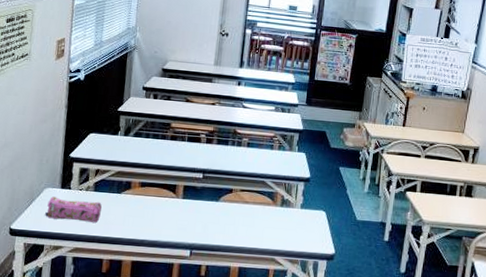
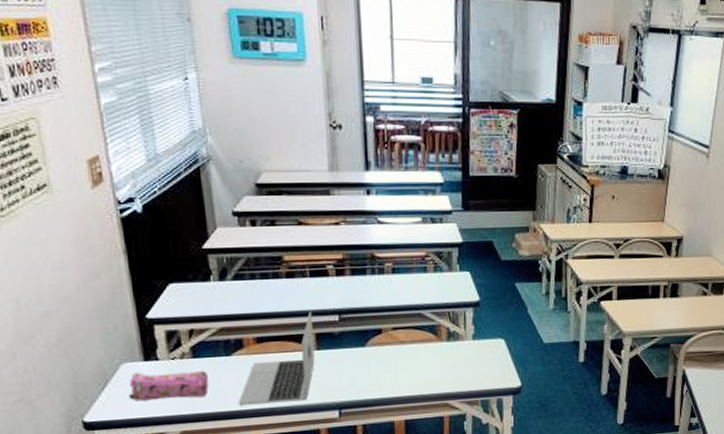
laptop: none [119,168,184,238] -> present [239,311,315,406]

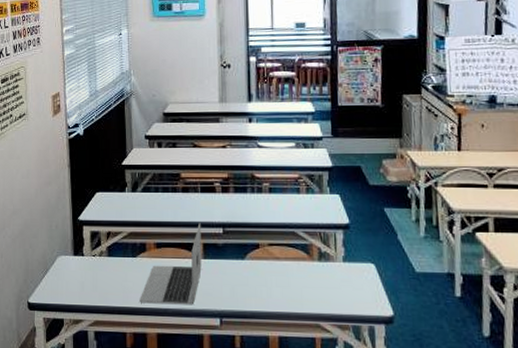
pencil case: present [129,370,209,402] -> none [61,265,118,293]

